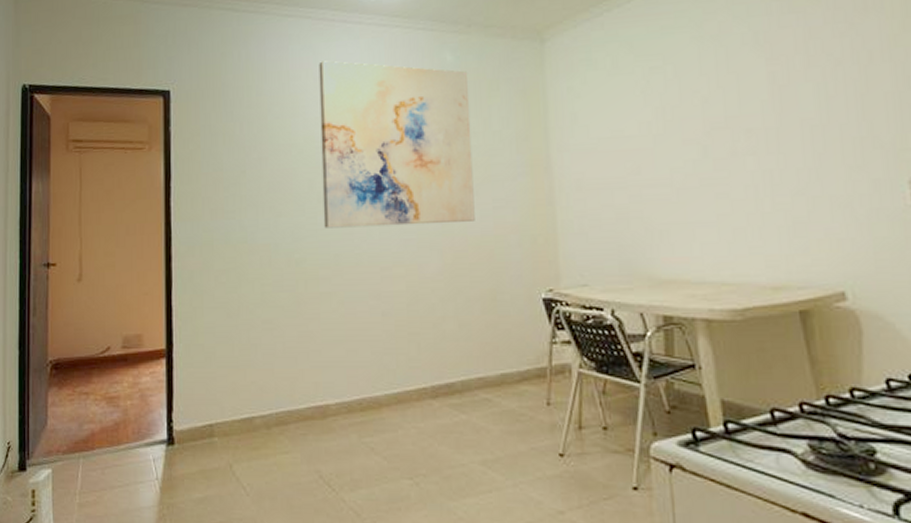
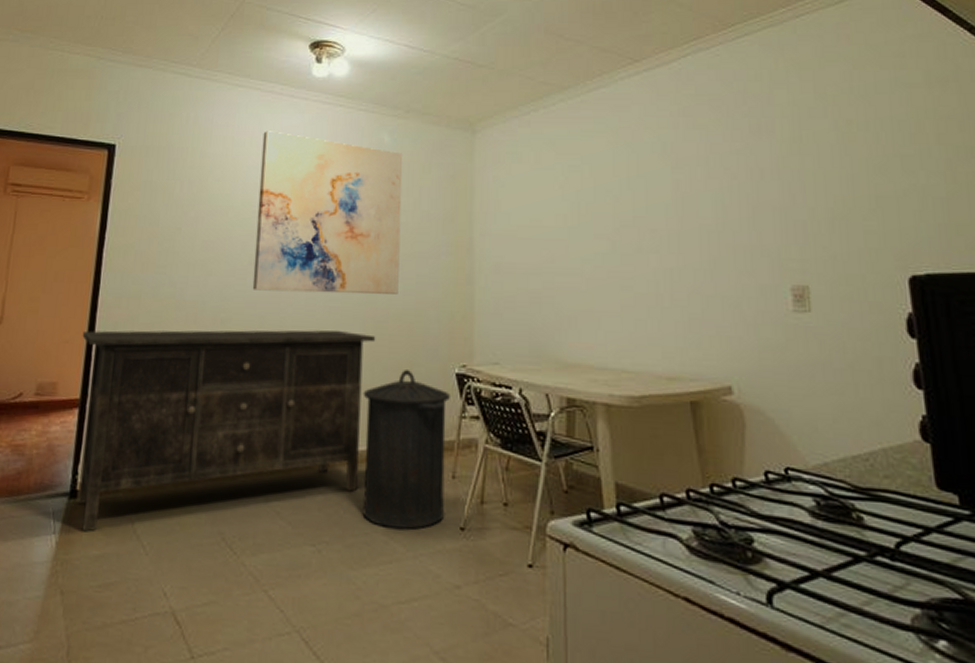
sideboard: none [160,262,456,477] -> present [77,330,376,532]
trash can: none [447,298,543,458] -> present [362,370,450,530]

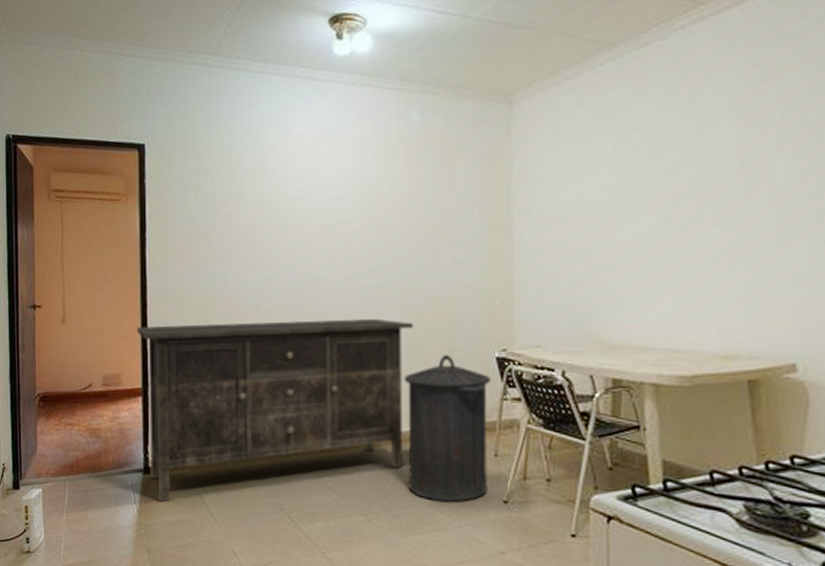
wall art: present [252,131,403,295] -> none [288,118,435,282]

